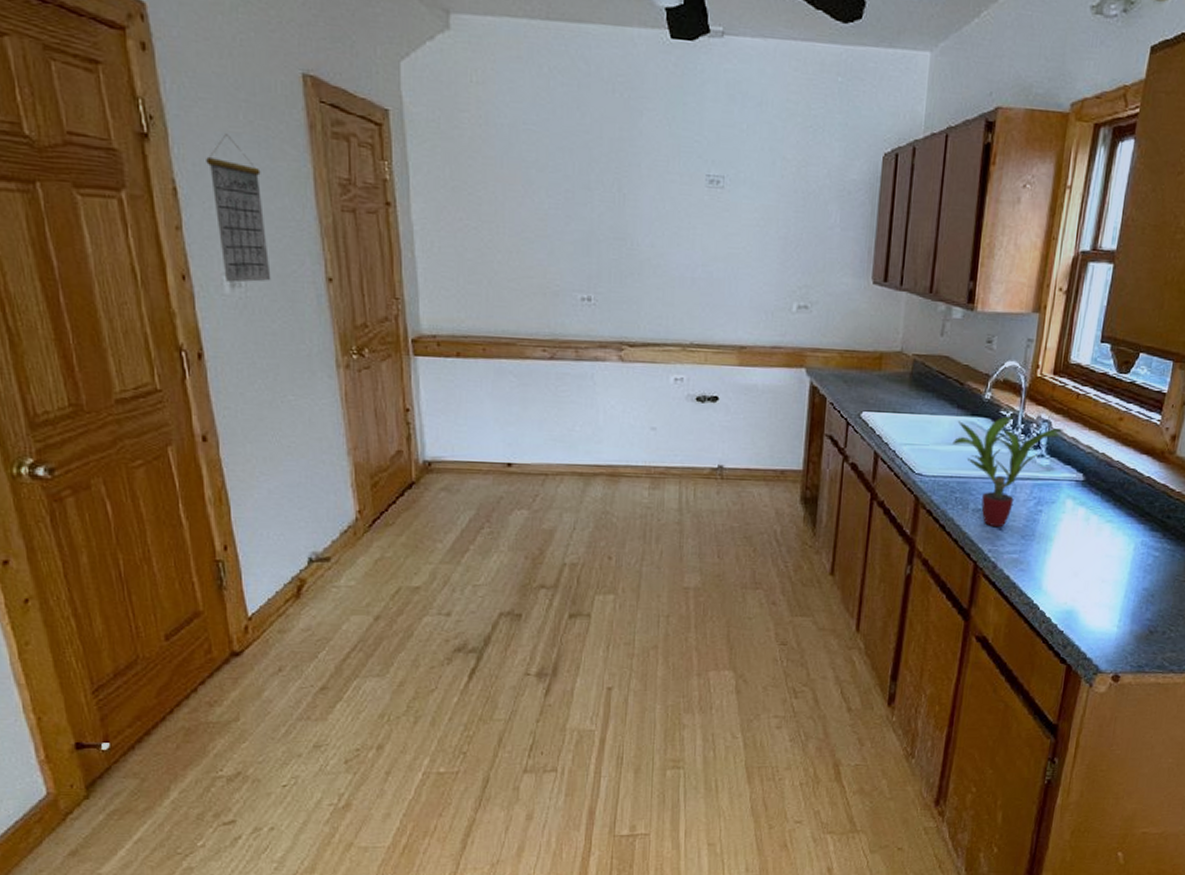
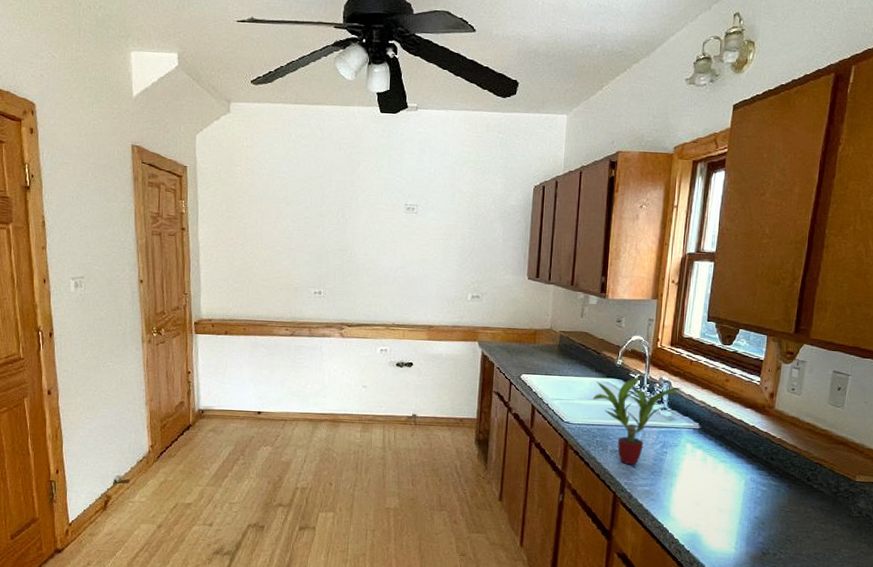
calendar: present [206,134,271,283] -> none [65,185,102,284]

